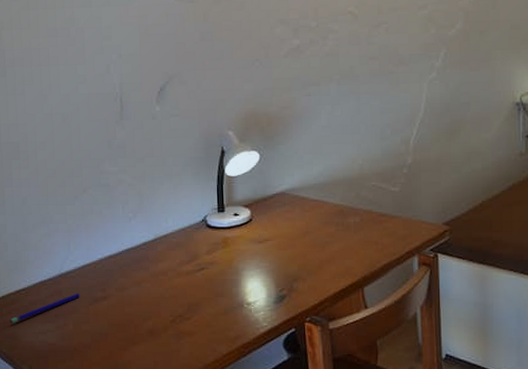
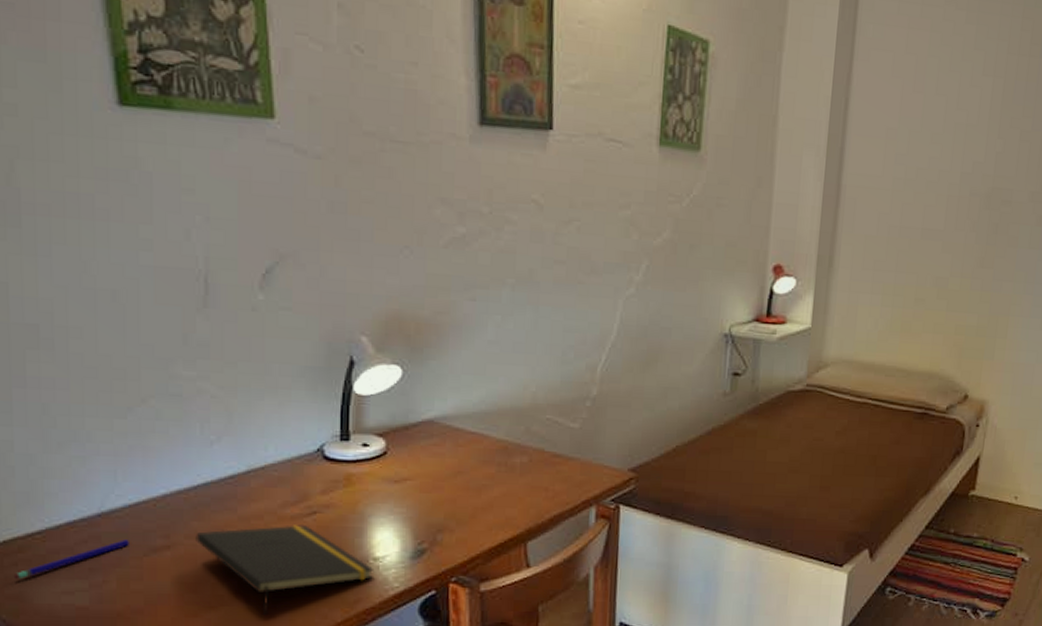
notepad: none [122,279,248,350] -> present [196,525,375,616]

